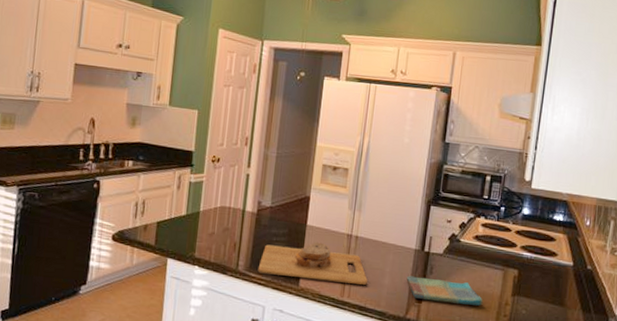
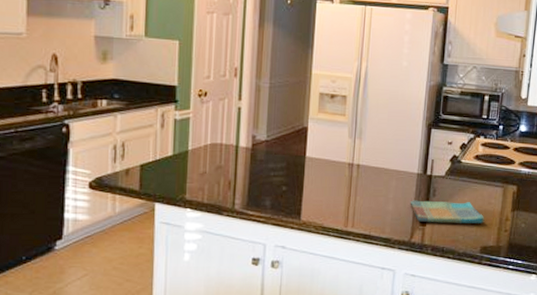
cutting board: present [257,242,368,285] -> none [256,173,371,213]

